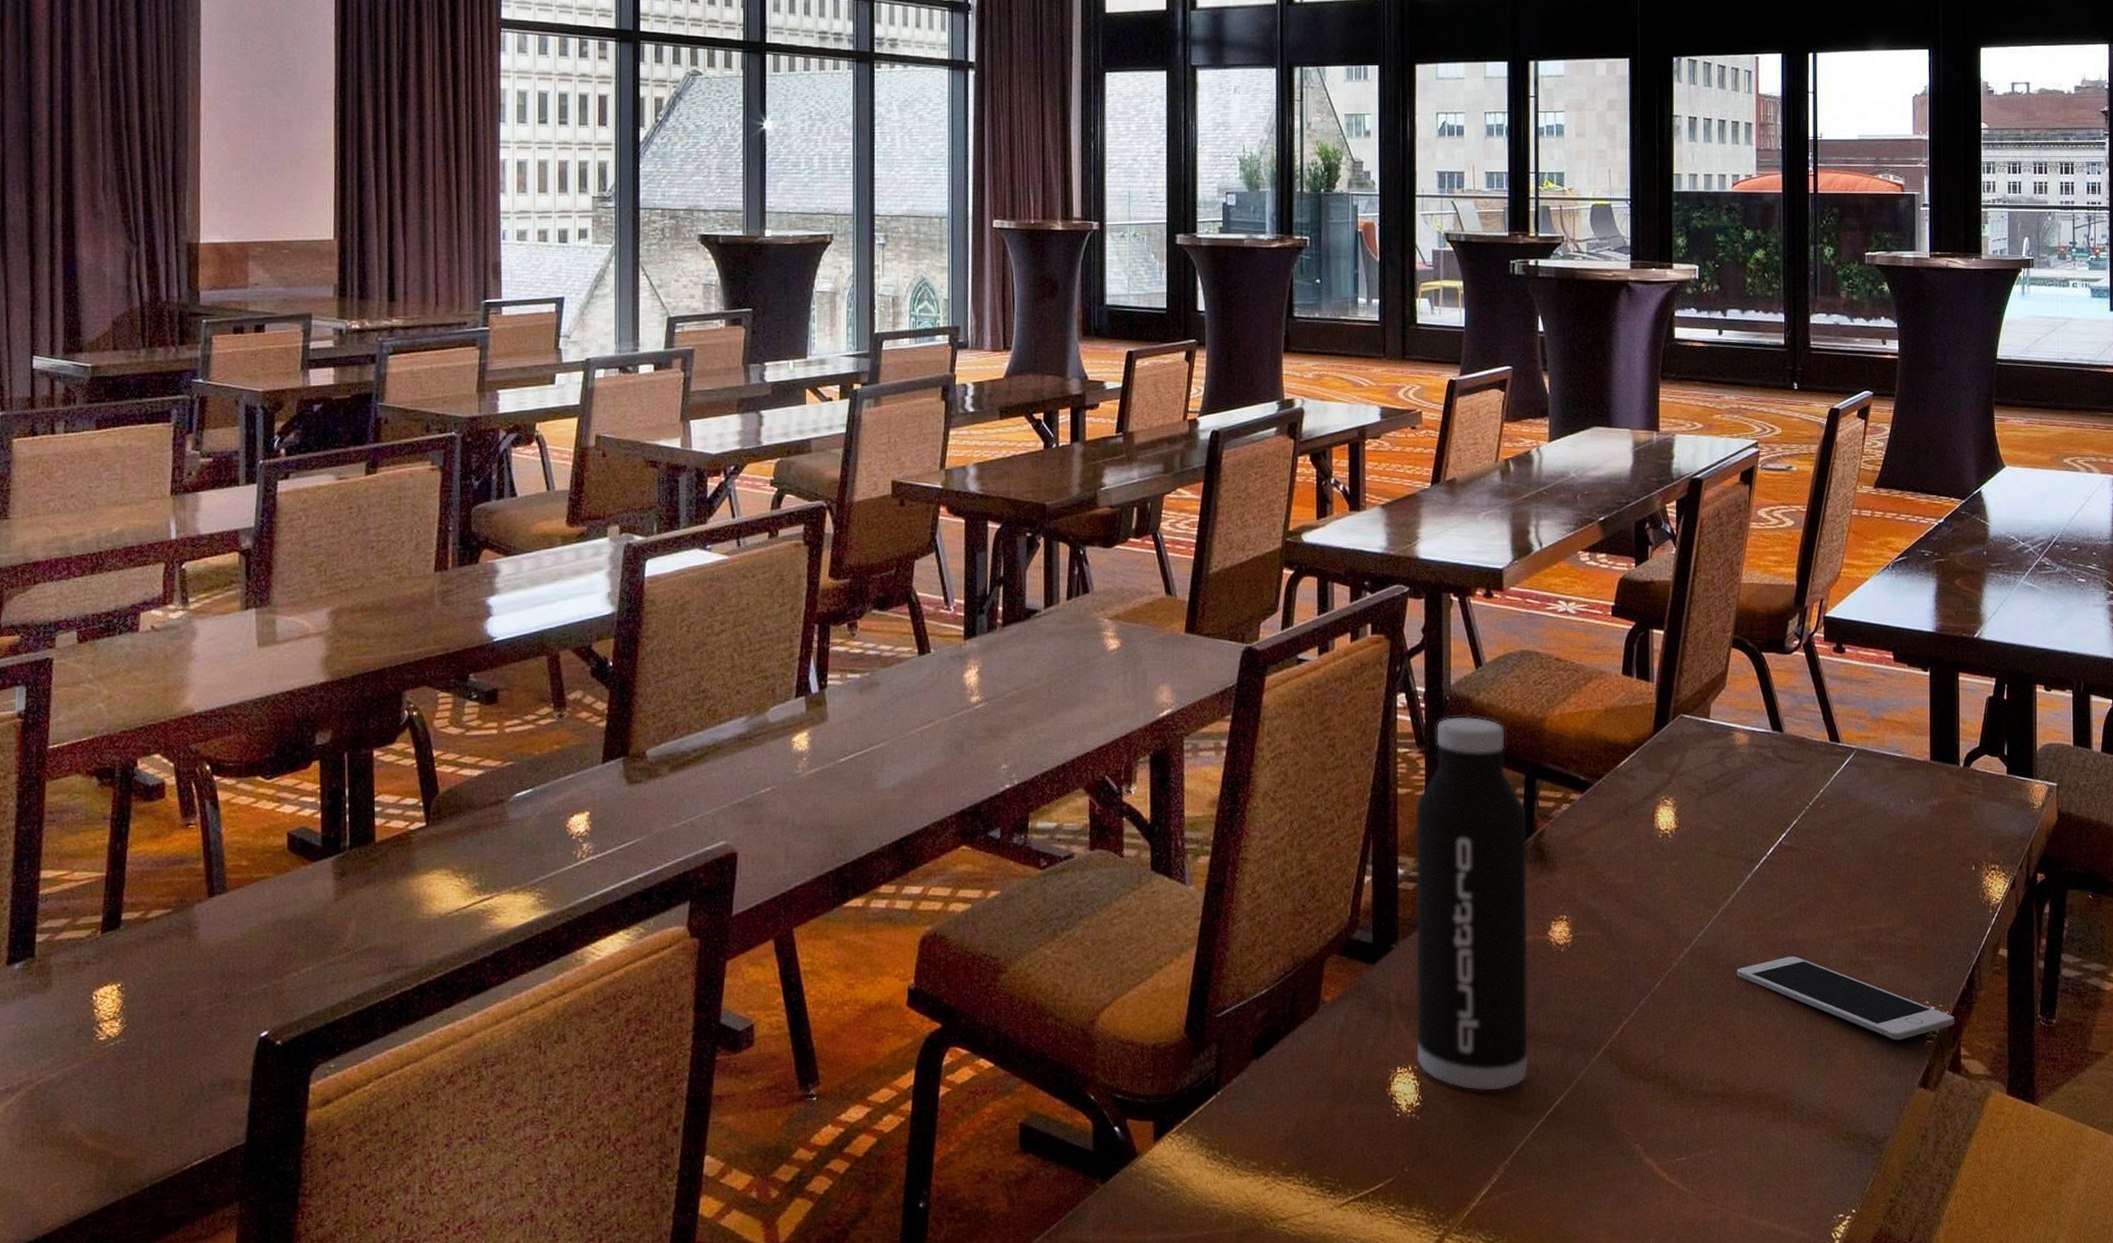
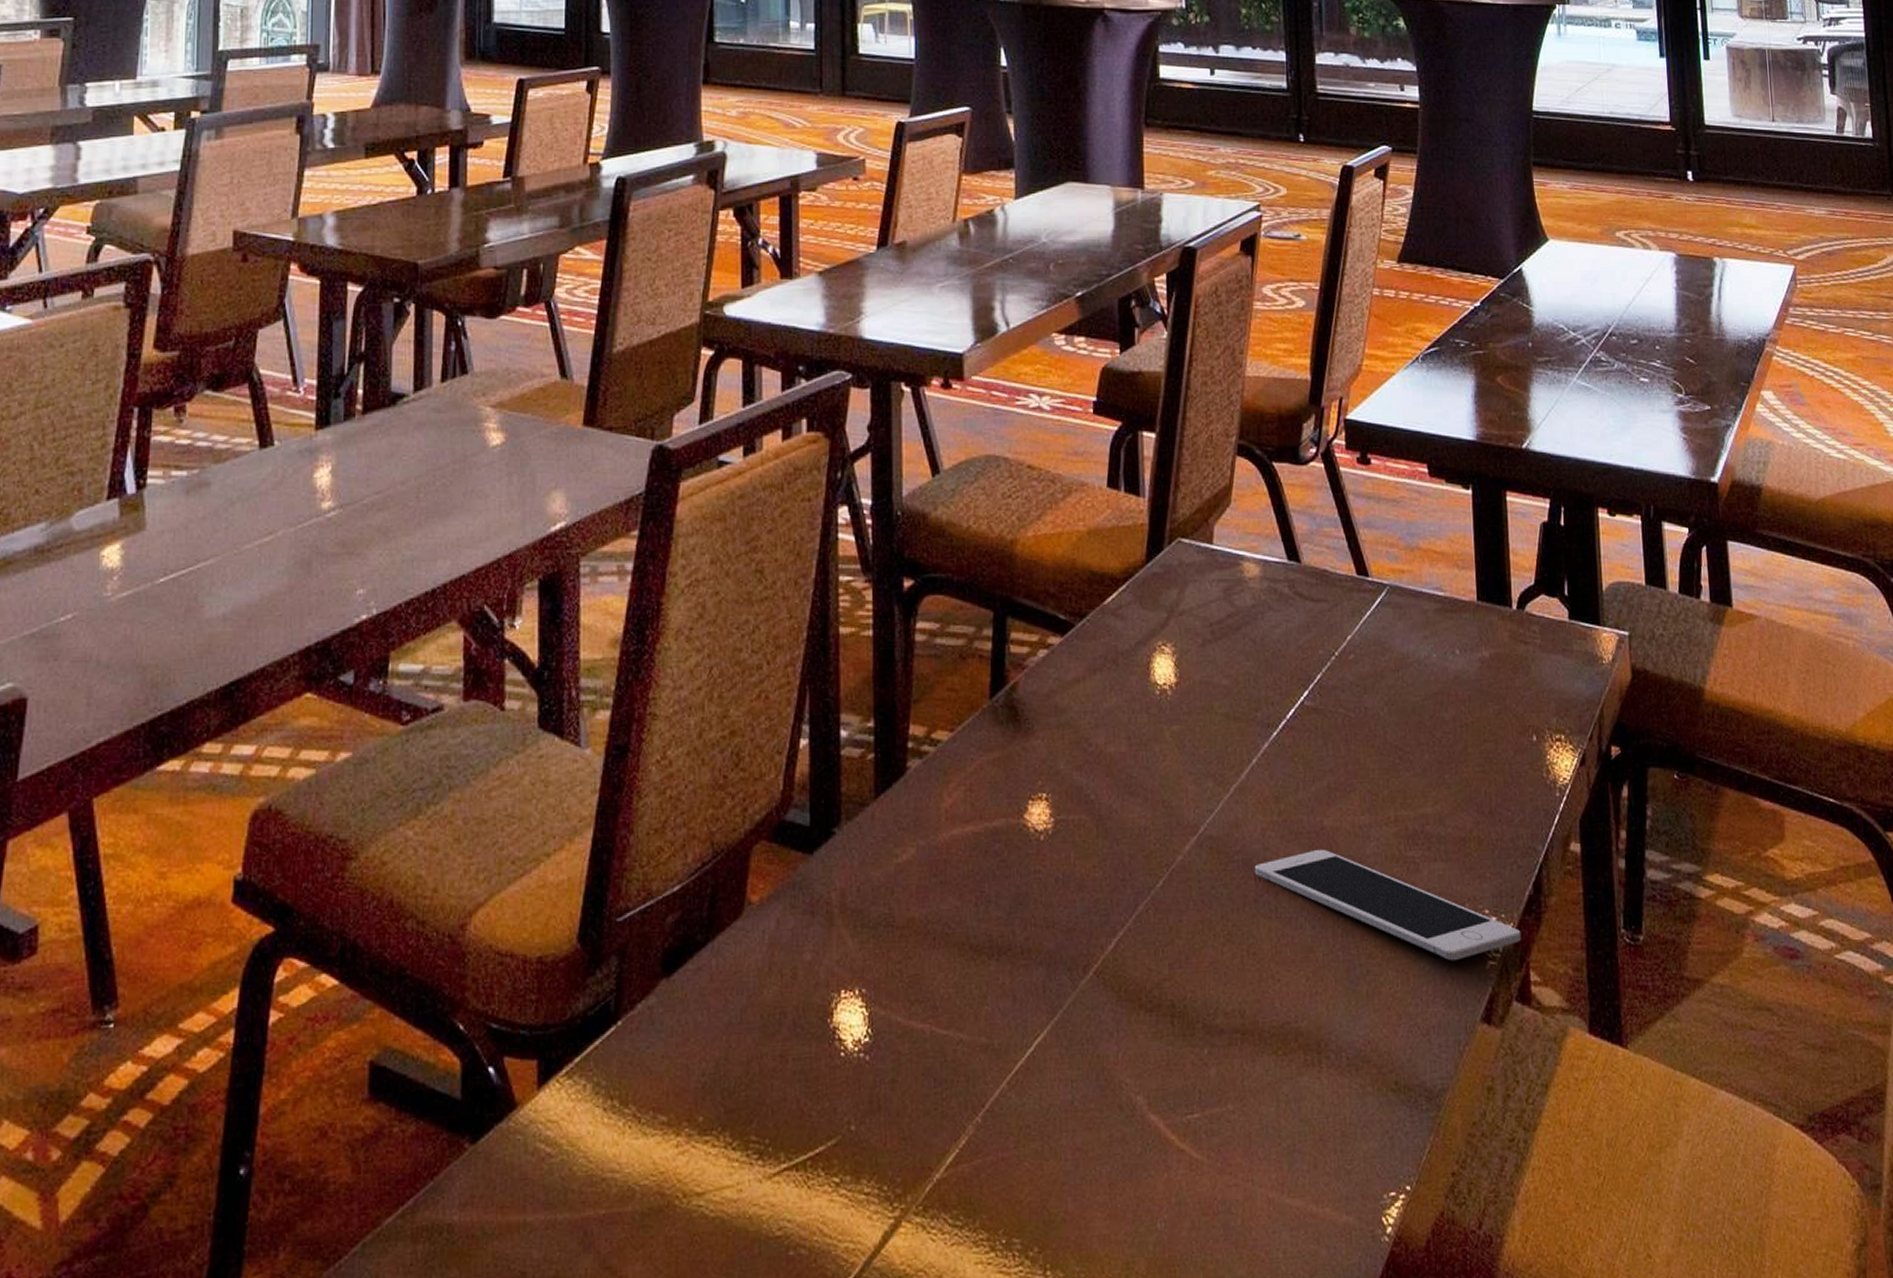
water bottle: present [1415,716,1529,1091] -> none [860,536,1003,1024]

